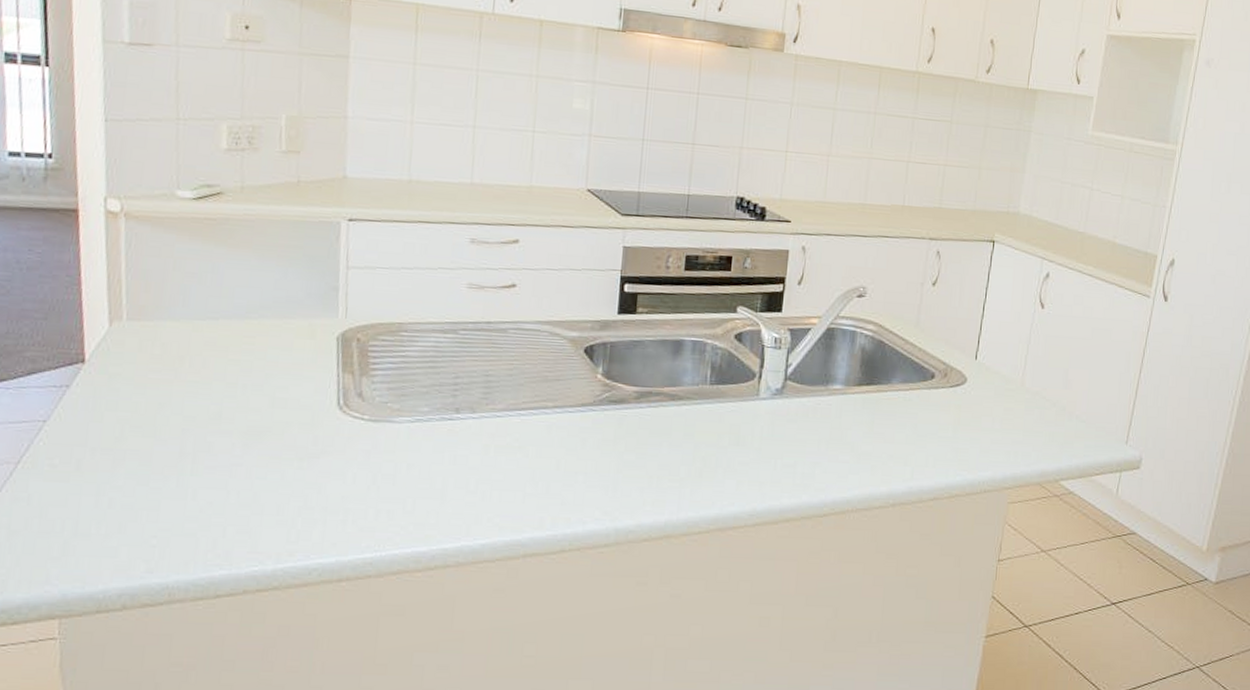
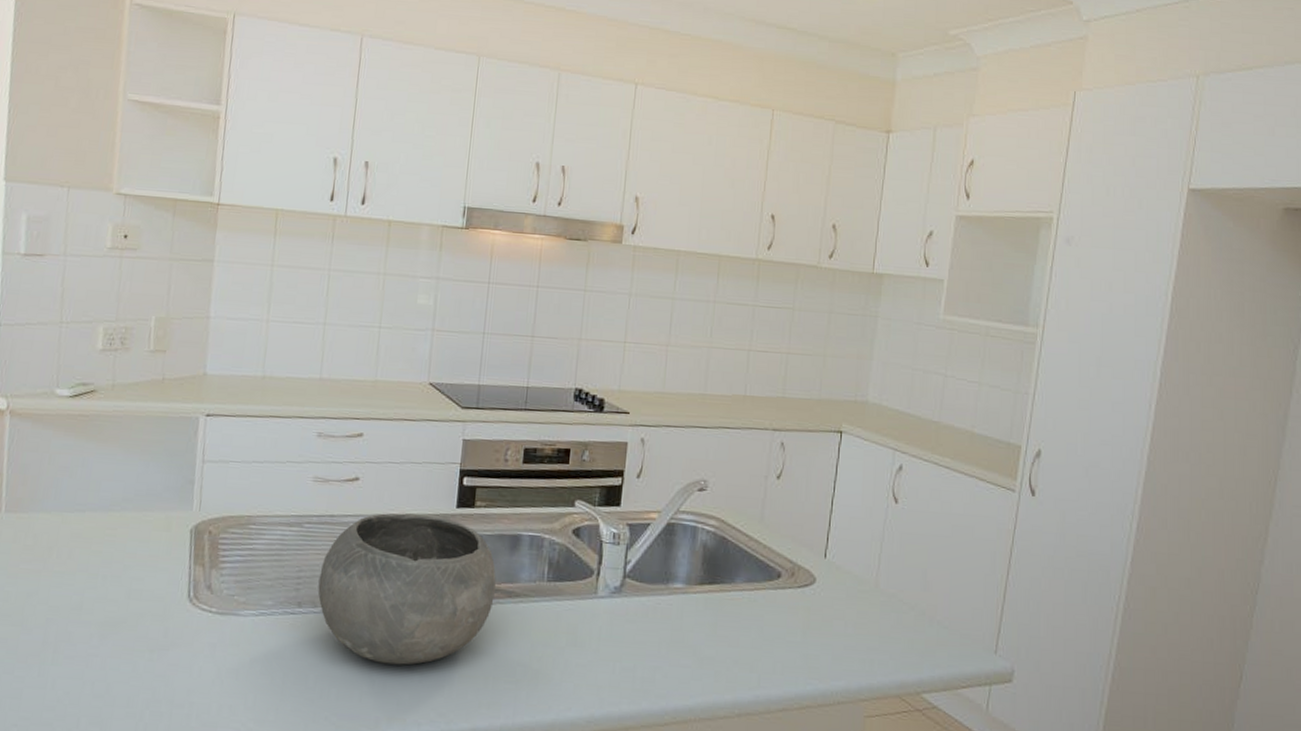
bowl: none [476,319,659,467] -> present [317,513,496,665]

